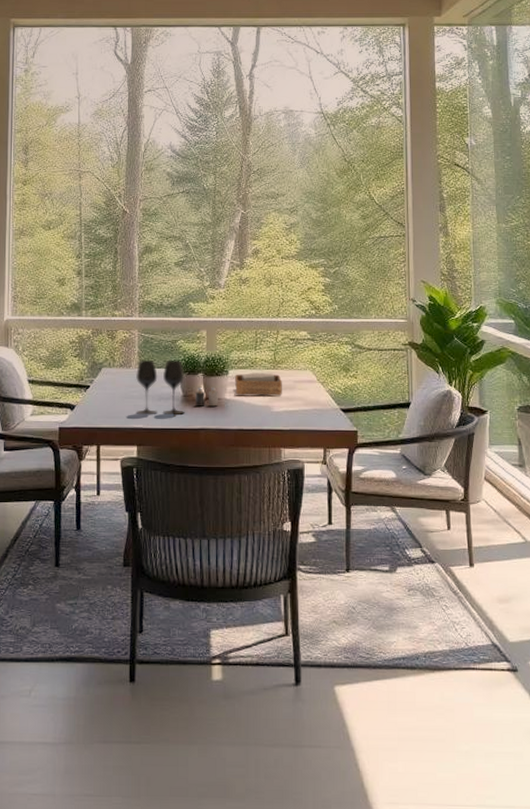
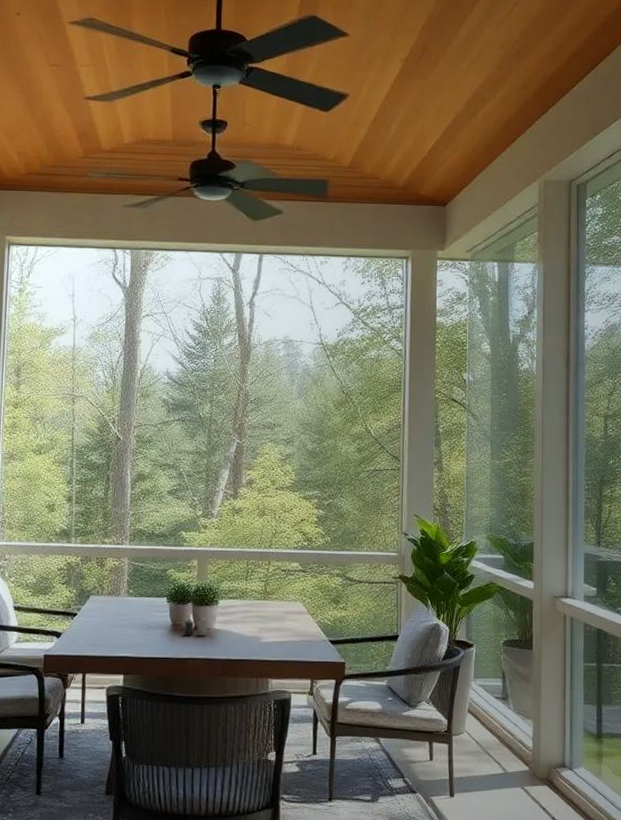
wine glass: present [136,359,185,415] -> none [123,588,174,644]
napkin holder: present [235,373,282,396] -> none [224,603,272,626]

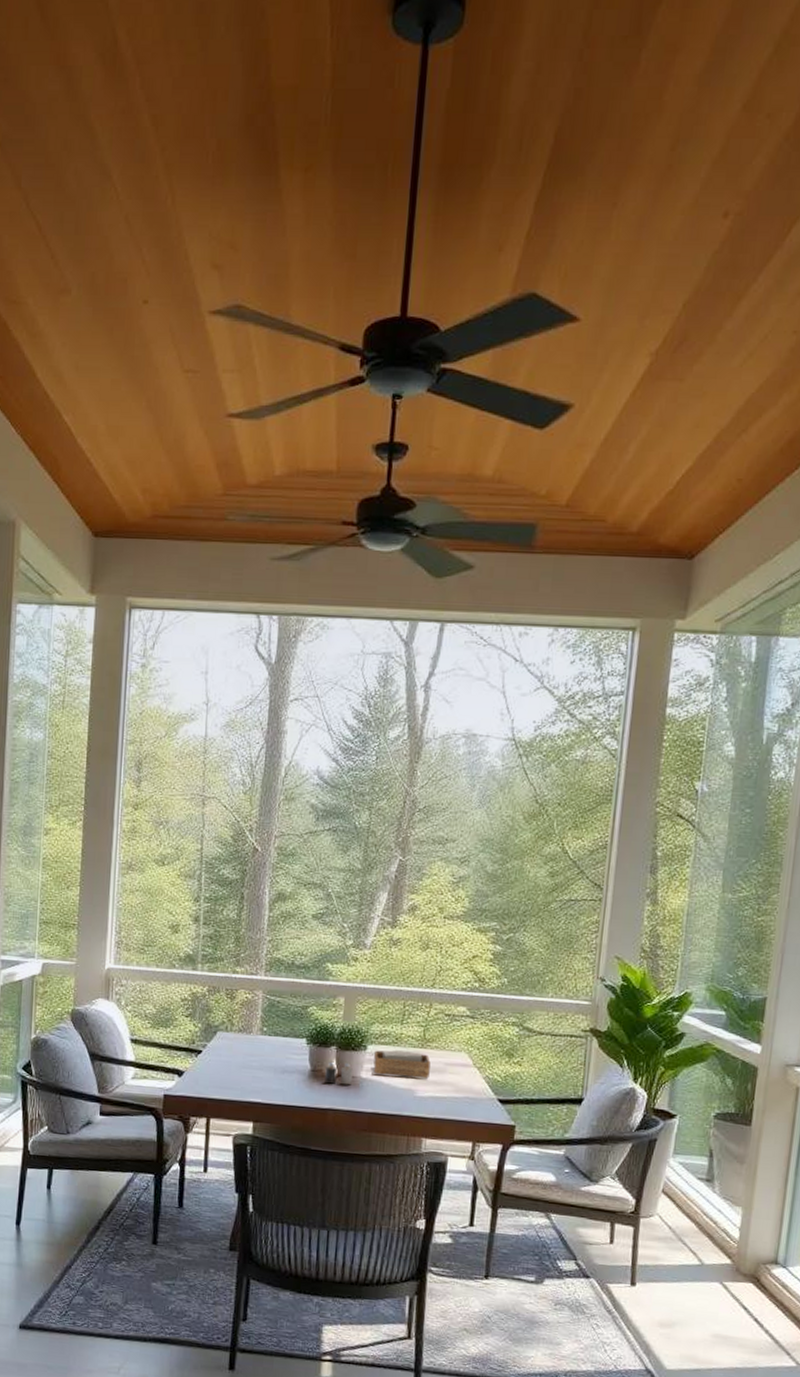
napkin holder: none [224,603,272,626] -> present [373,1050,431,1079]

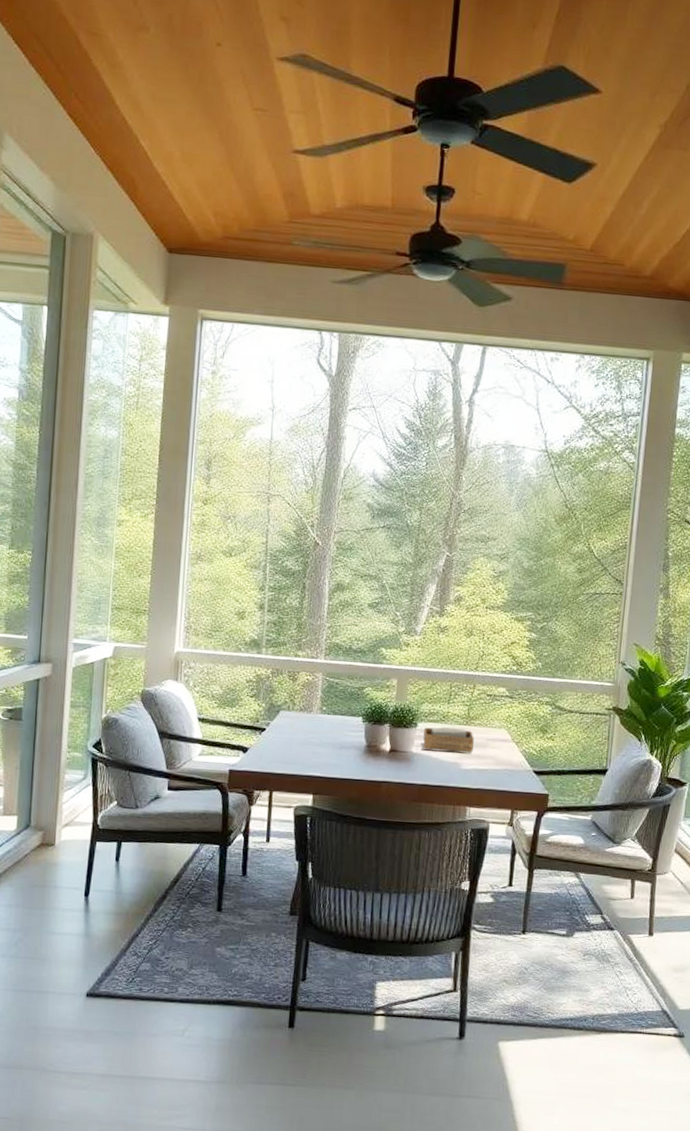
candle: present [324,1061,353,1085] -> none [379,737,404,760]

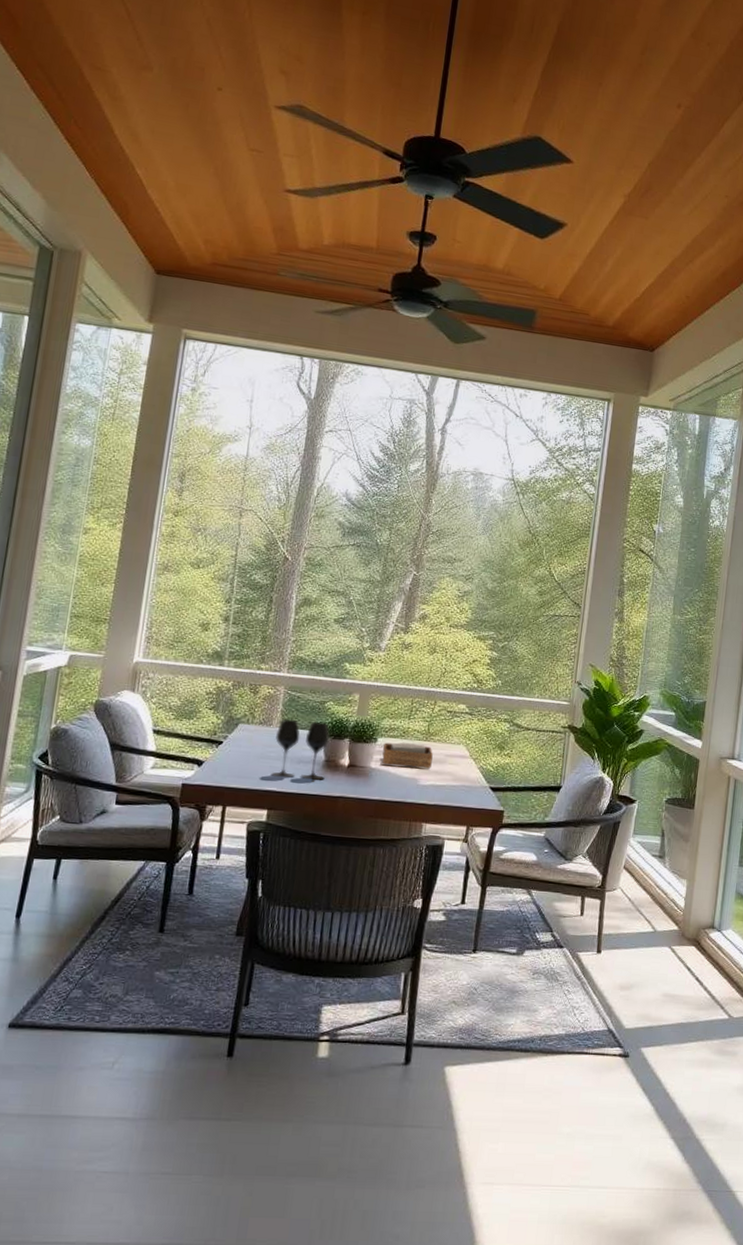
wine glass: none [314,705,370,765] -> present [271,718,331,780]

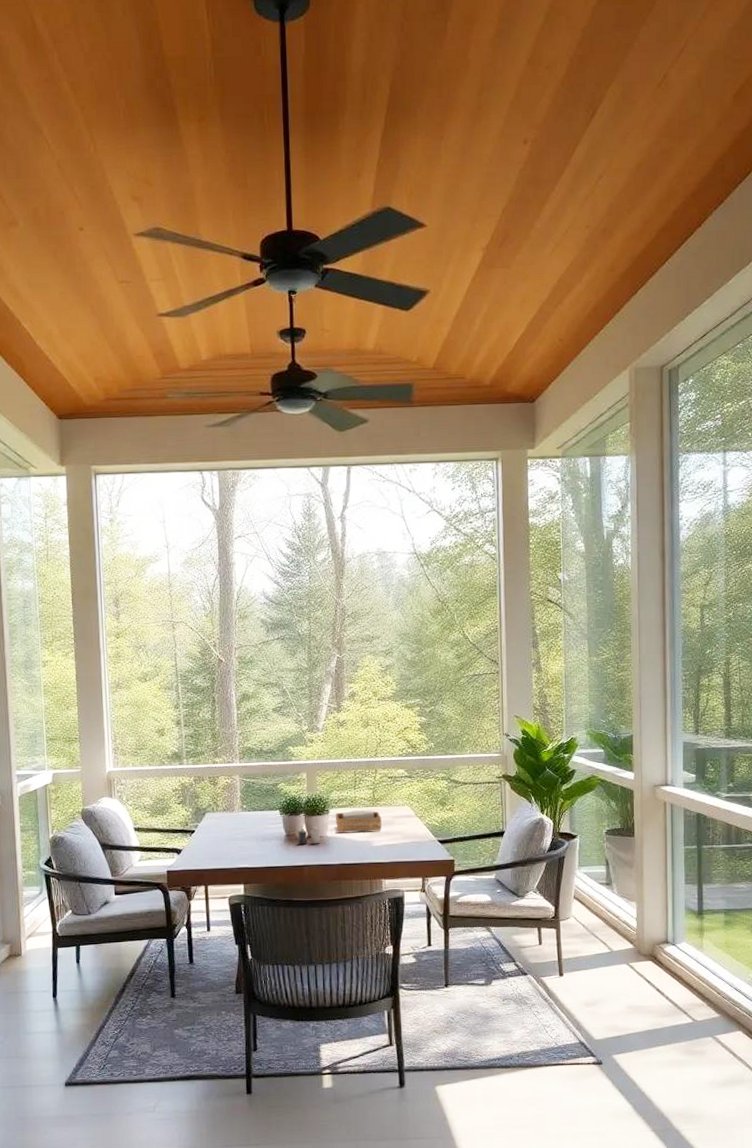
wine glass: present [271,718,331,780] -> none [239,802,288,856]
candle: none [337,752,363,775] -> present [298,825,320,845]

